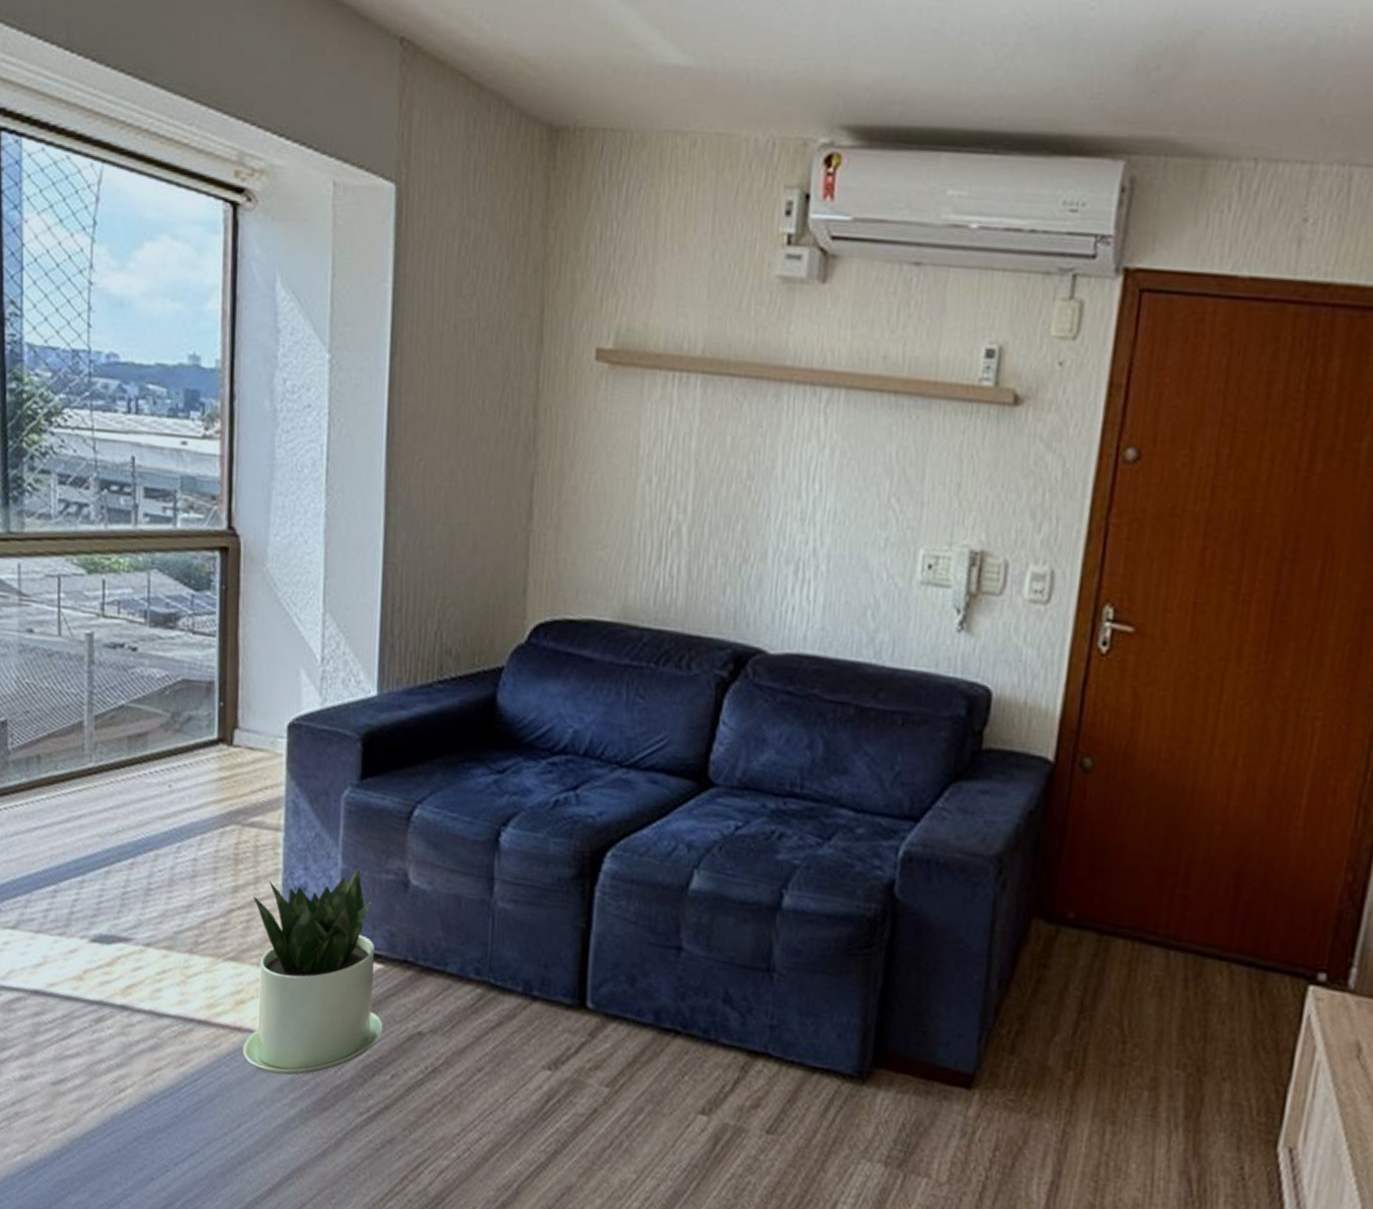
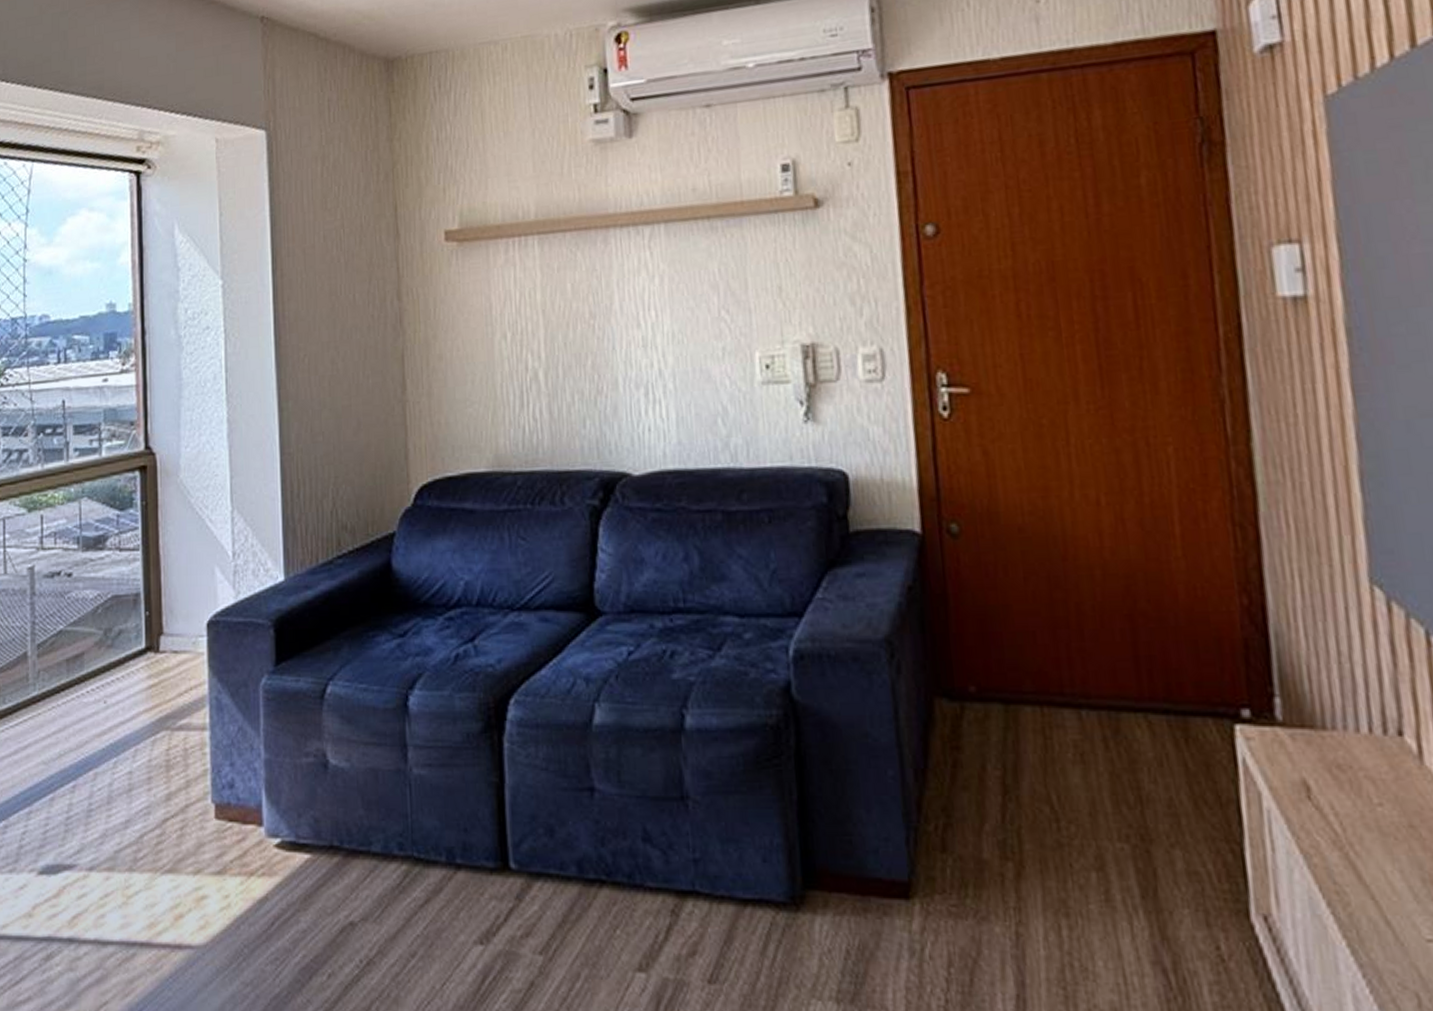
planter: present [243,870,383,1076] -> none [184,758,316,992]

